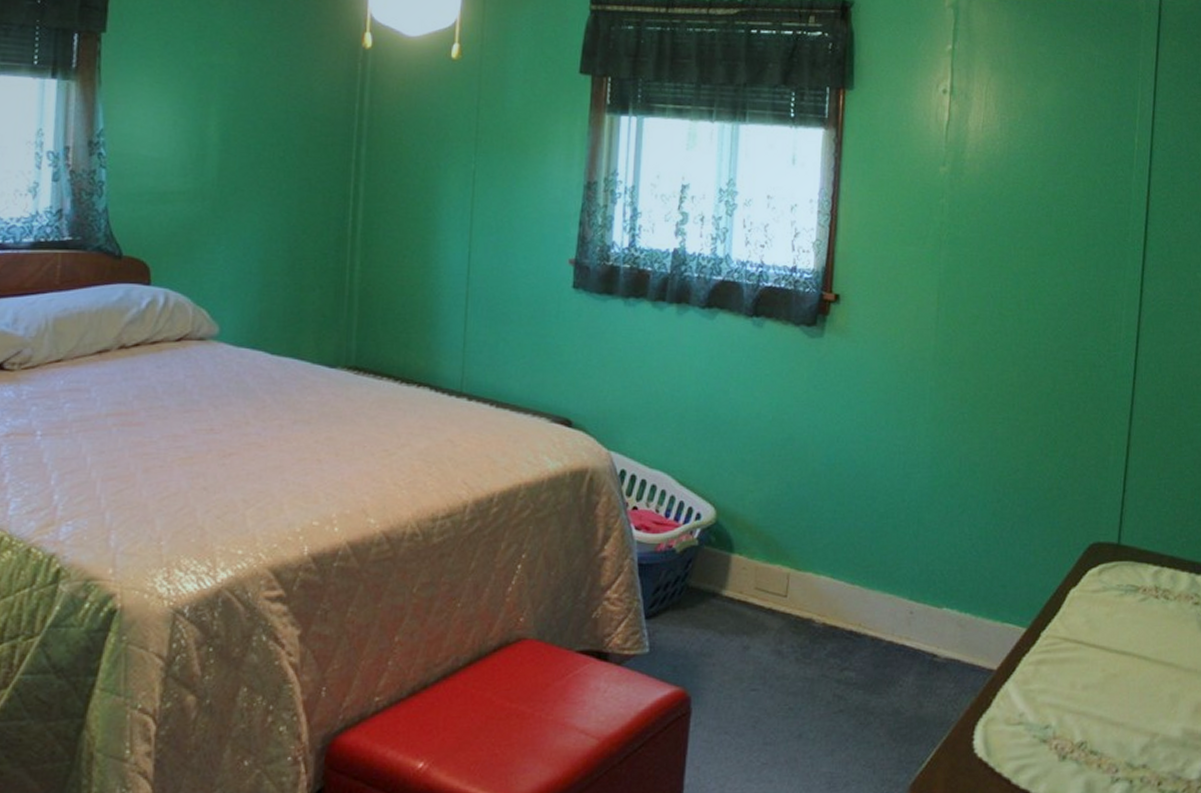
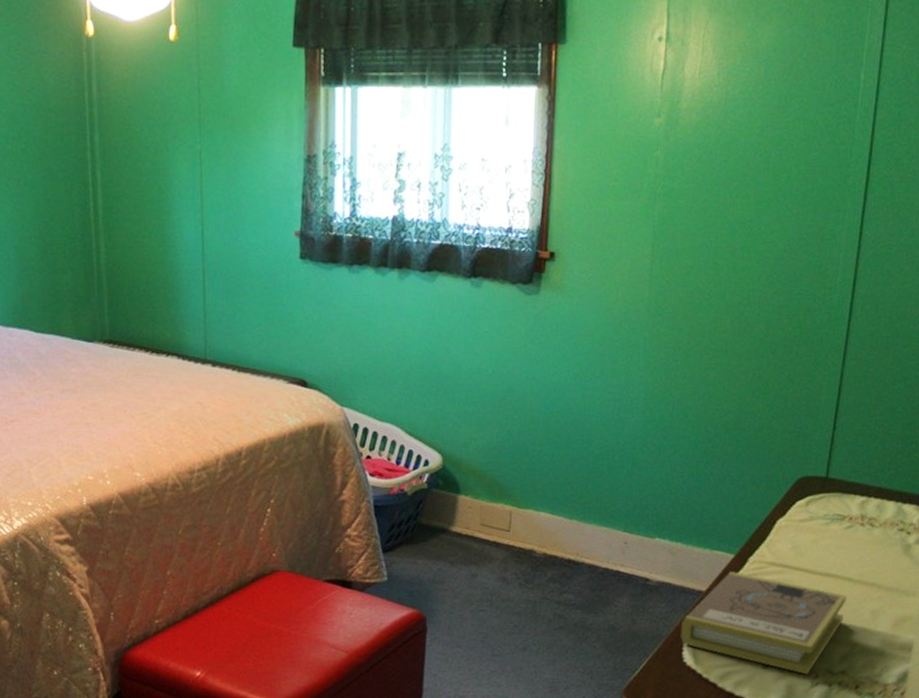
book: none [971,648,1145,769] -> present [680,572,848,675]

